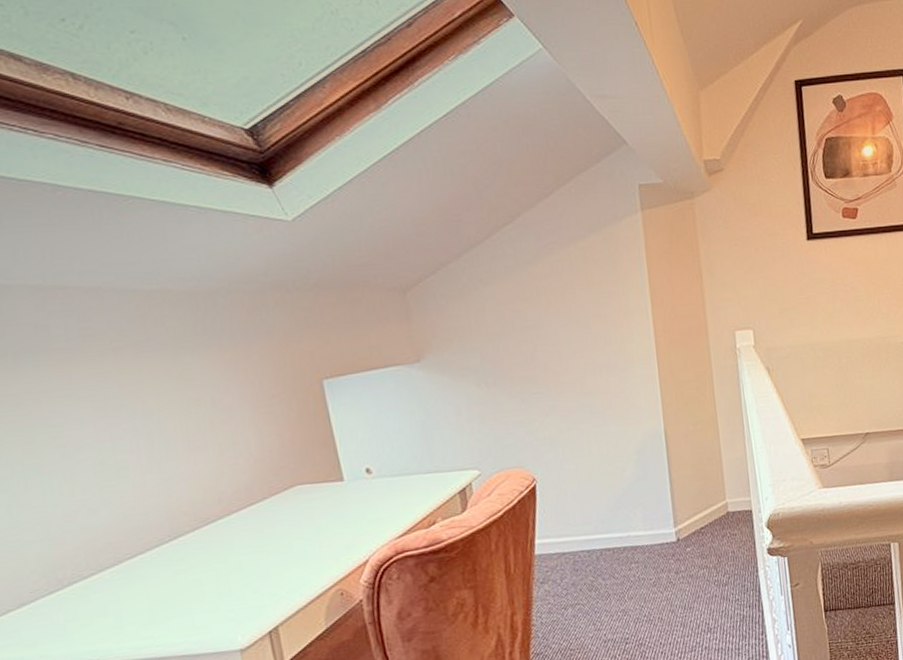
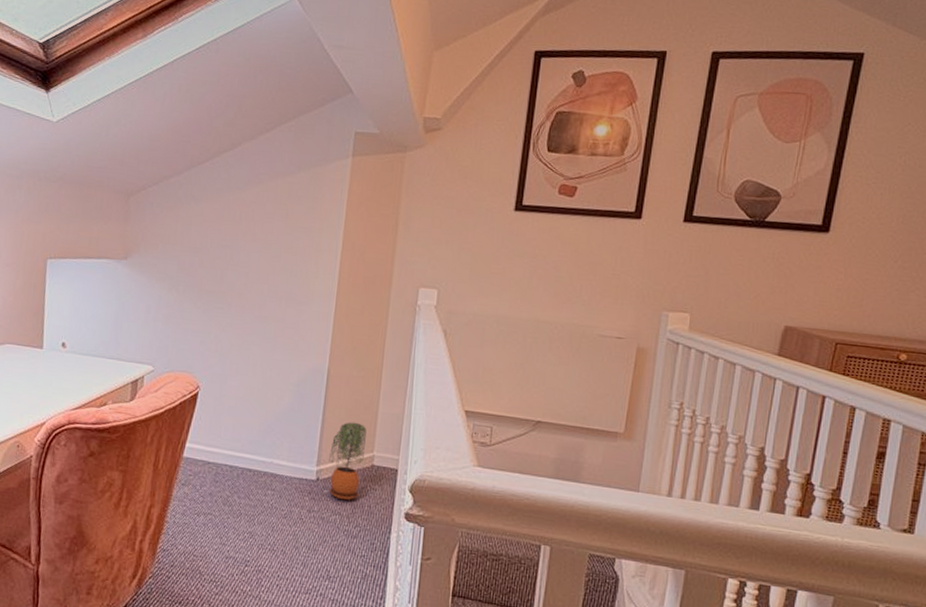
potted plant: none [684,475,721,553] -> present [329,422,367,501]

